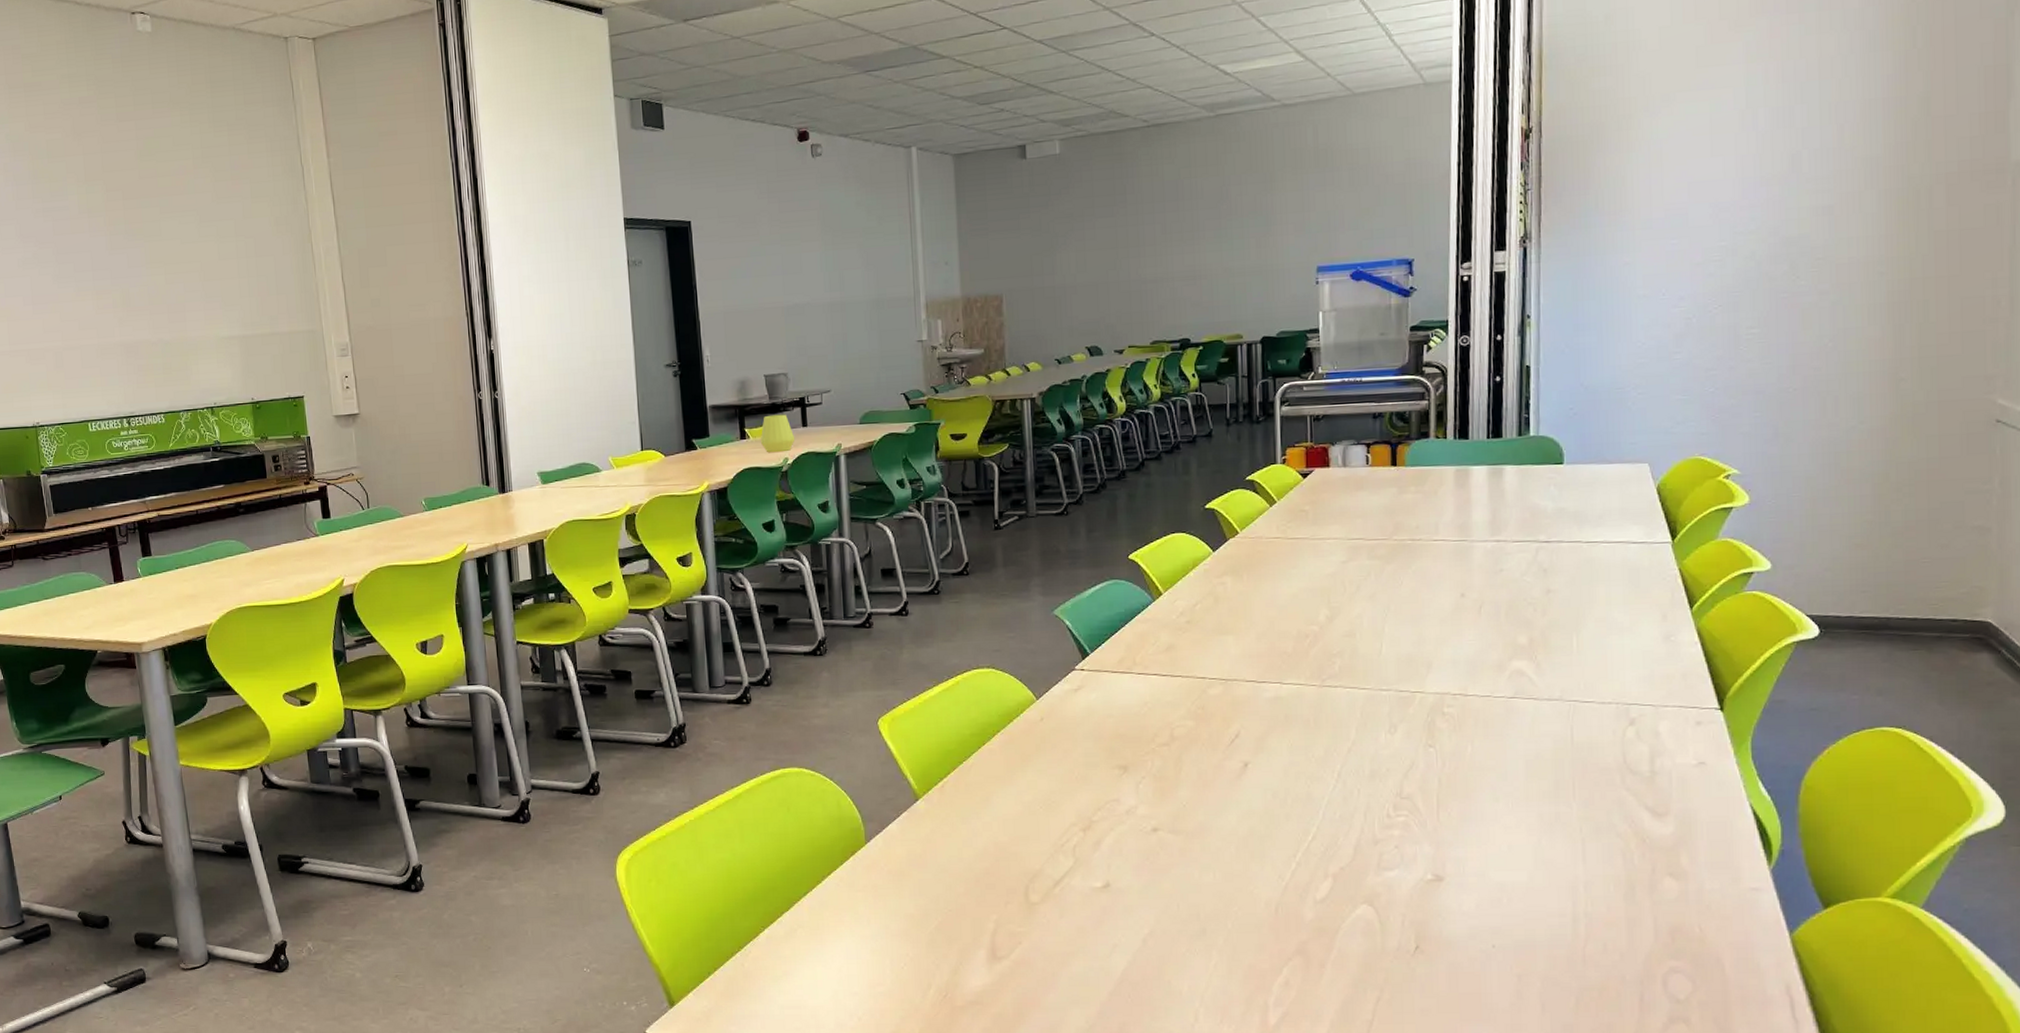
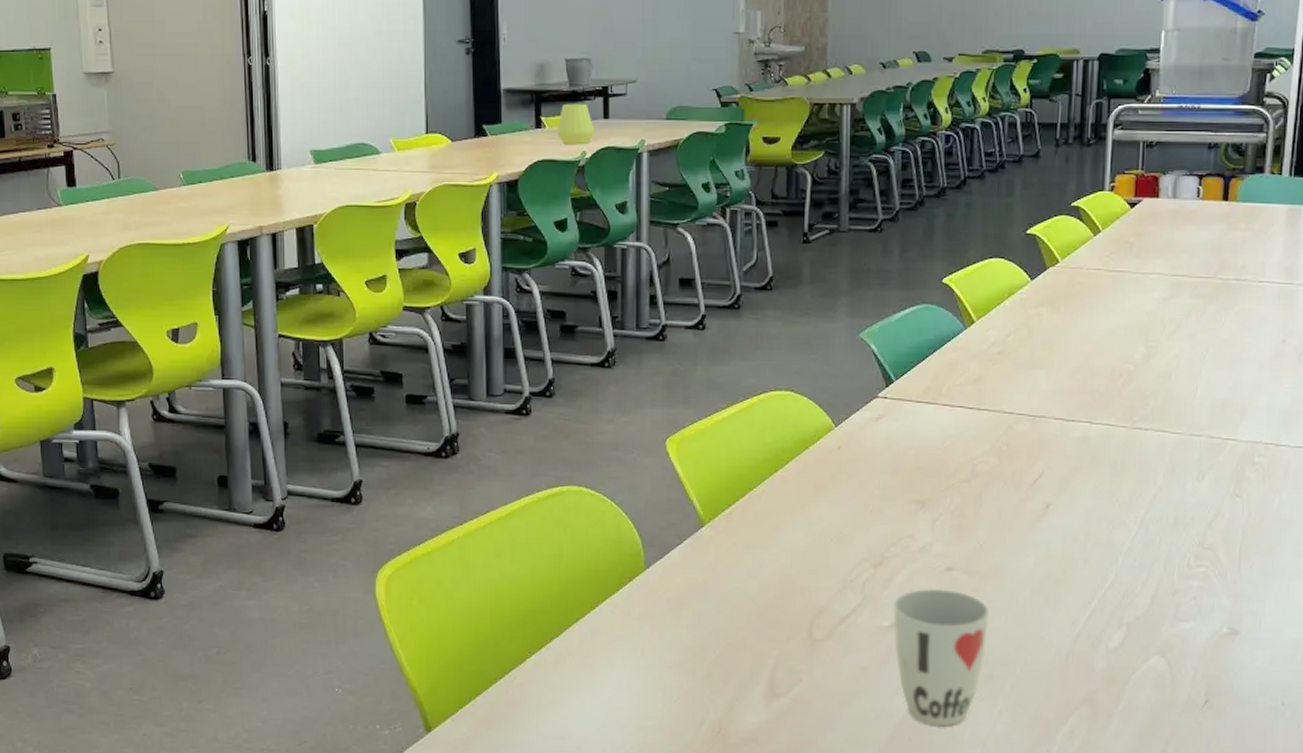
cup: none [1103,848,1198,981] -> present [892,588,990,725]

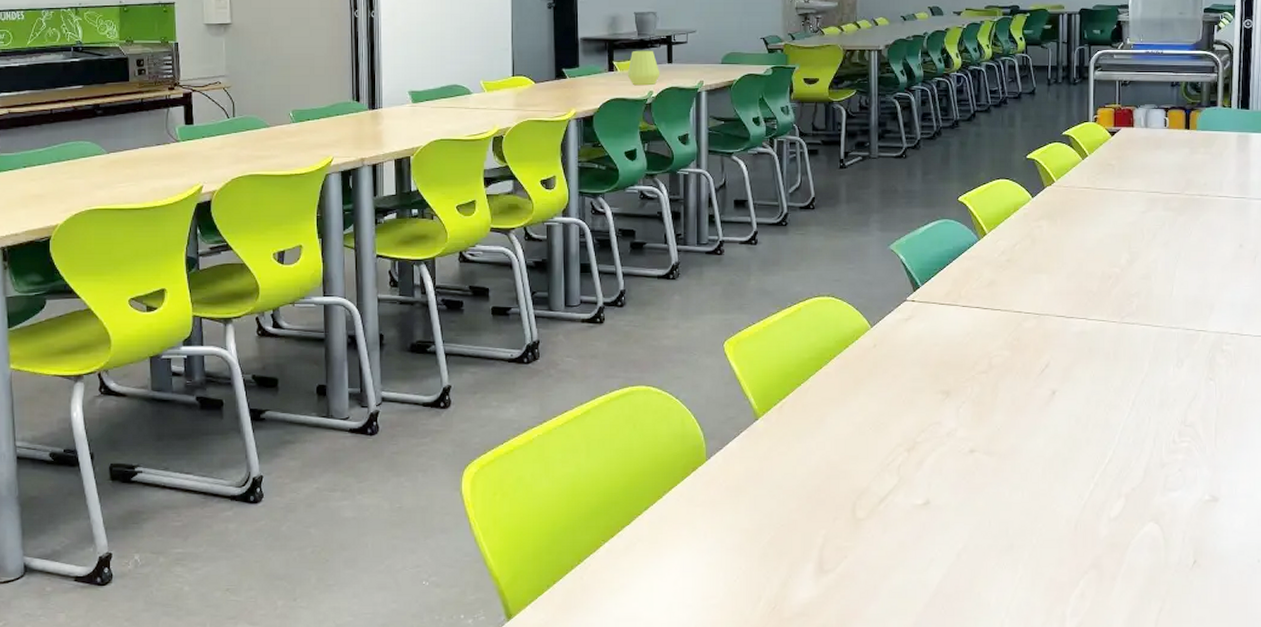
cup: present [892,588,990,725] -> none [924,468,1009,593]

